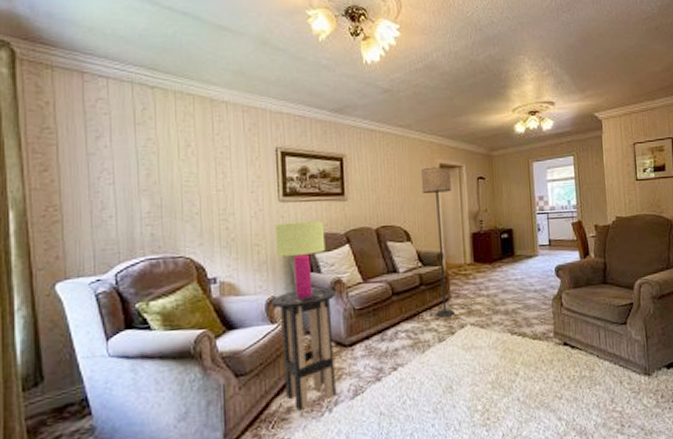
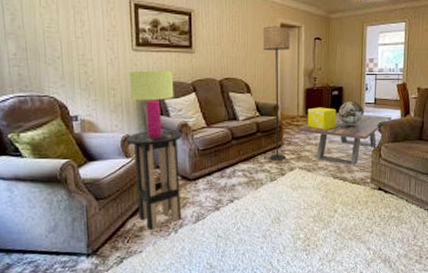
coffee table: none [466,257,570,318] -> present [298,112,392,166]
decorative cube: none [475,252,509,280] -> present [307,107,337,131]
decorative globe: none [509,244,539,273] -> present [338,102,365,127]

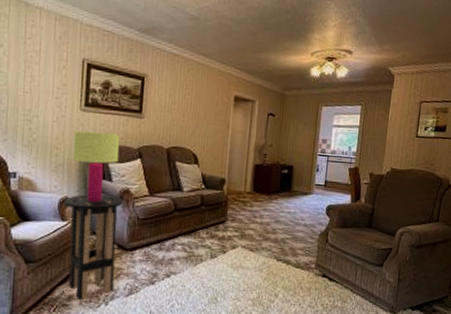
floor lamp: present [262,26,290,161] -> none [211,97,244,237]
coffee table: present [298,112,392,166] -> none [244,191,342,249]
decorative cube: present [307,107,337,131] -> none [253,184,285,210]
decorative globe: present [338,102,365,127] -> none [286,181,314,208]

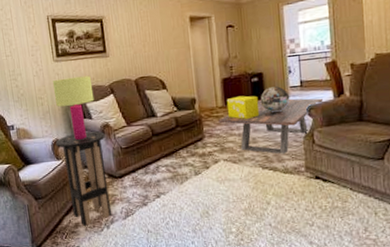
coffee table: none [244,191,342,249] -> present [218,98,323,154]
decorative cube: none [253,184,285,210] -> present [226,95,260,120]
decorative globe: none [286,181,314,208] -> present [260,86,290,113]

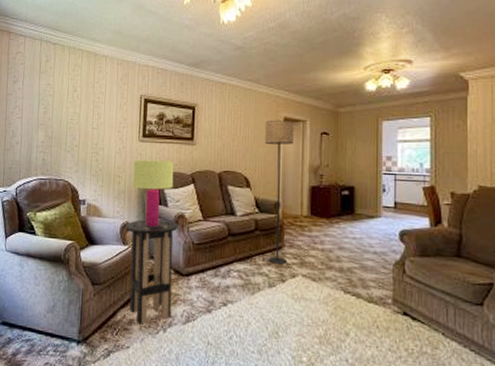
floor lamp: none [172,18,209,155] -> present [264,120,294,265]
coffee table: present [218,98,323,154] -> none [302,214,418,280]
decorative cube: present [226,95,260,120] -> none [312,207,347,235]
decorative globe: present [260,86,290,113] -> none [349,203,382,233]

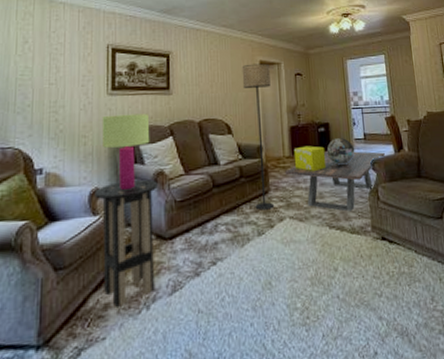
coffee table: none [302,214,418,280] -> present [285,150,385,212]
decorative cube: none [312,207,347,235] -> present [293,146,327,172]
decorative globe: none [349,203,382,233] -> present [326,138,355,166]

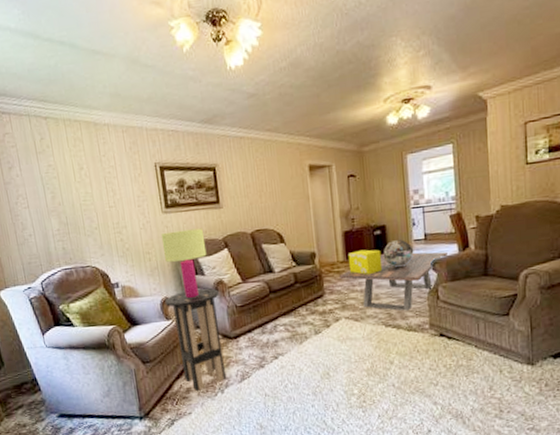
floor lamp: present [242,63,275,211] -> none [290,167,330,312]

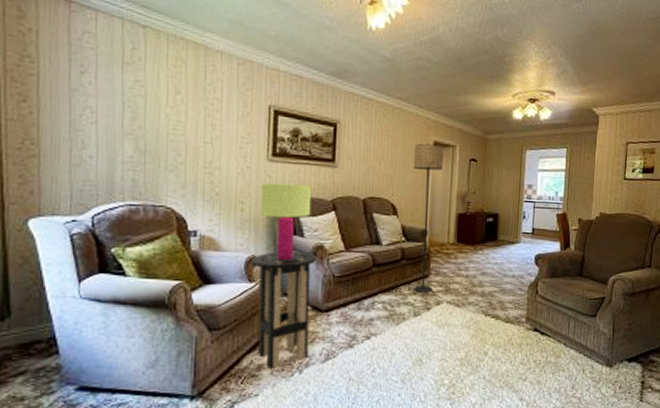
floor lamp: none [290,167,330,312] -> present [413,143,444,293]
coffee table: present [339,251,447,311] -> none [448,241,550,302]
decorative cube: present [347,249,383,276] -> none [458,234,491,261]
decorative globe: present [383,240,414,268] -> none [492,230,521,258]

